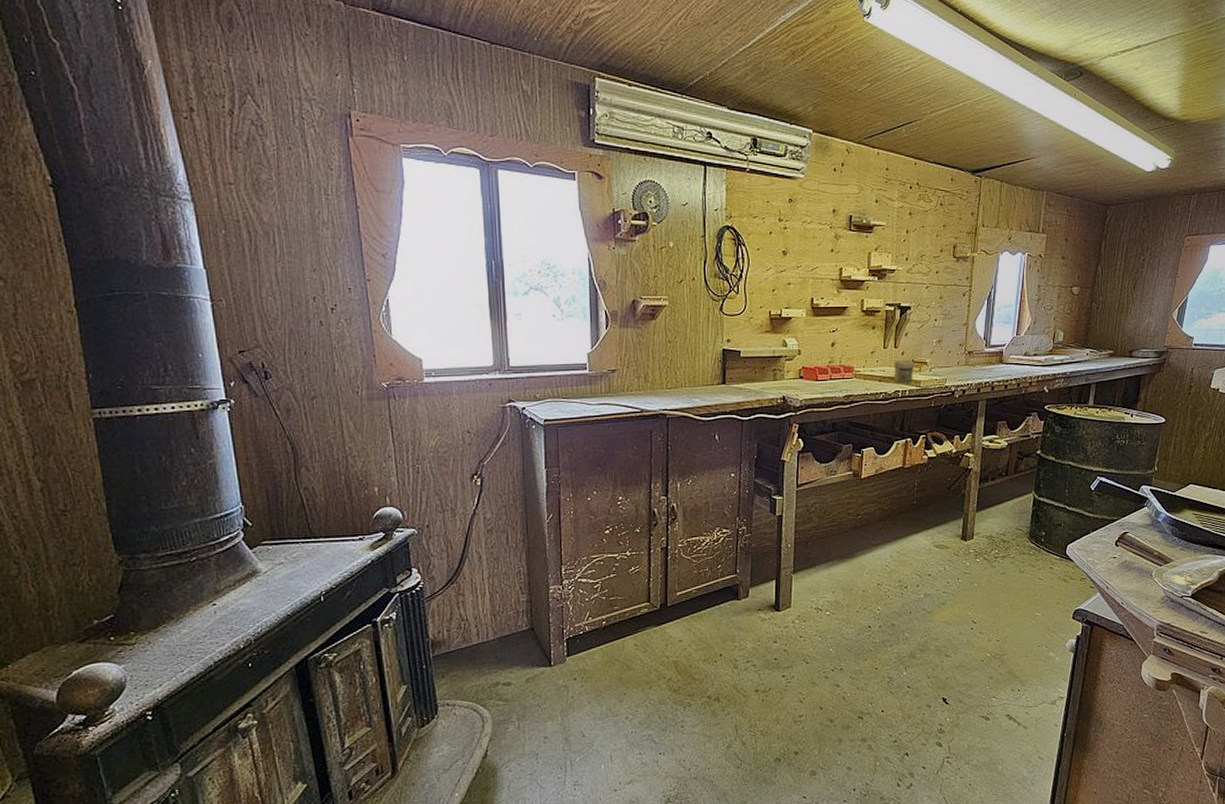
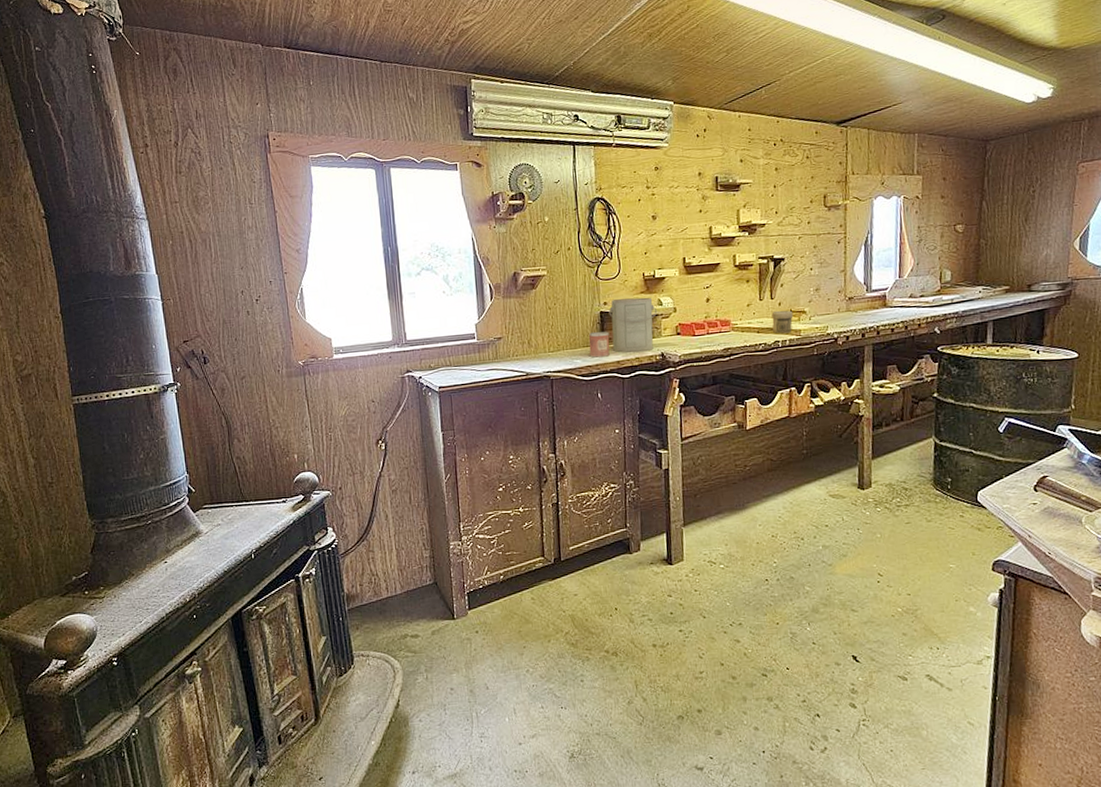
can: none [709,369,731,399] -> present [589,331,610,359]
paint can: none [731,337,782,395] -> present [608,297,658,353]

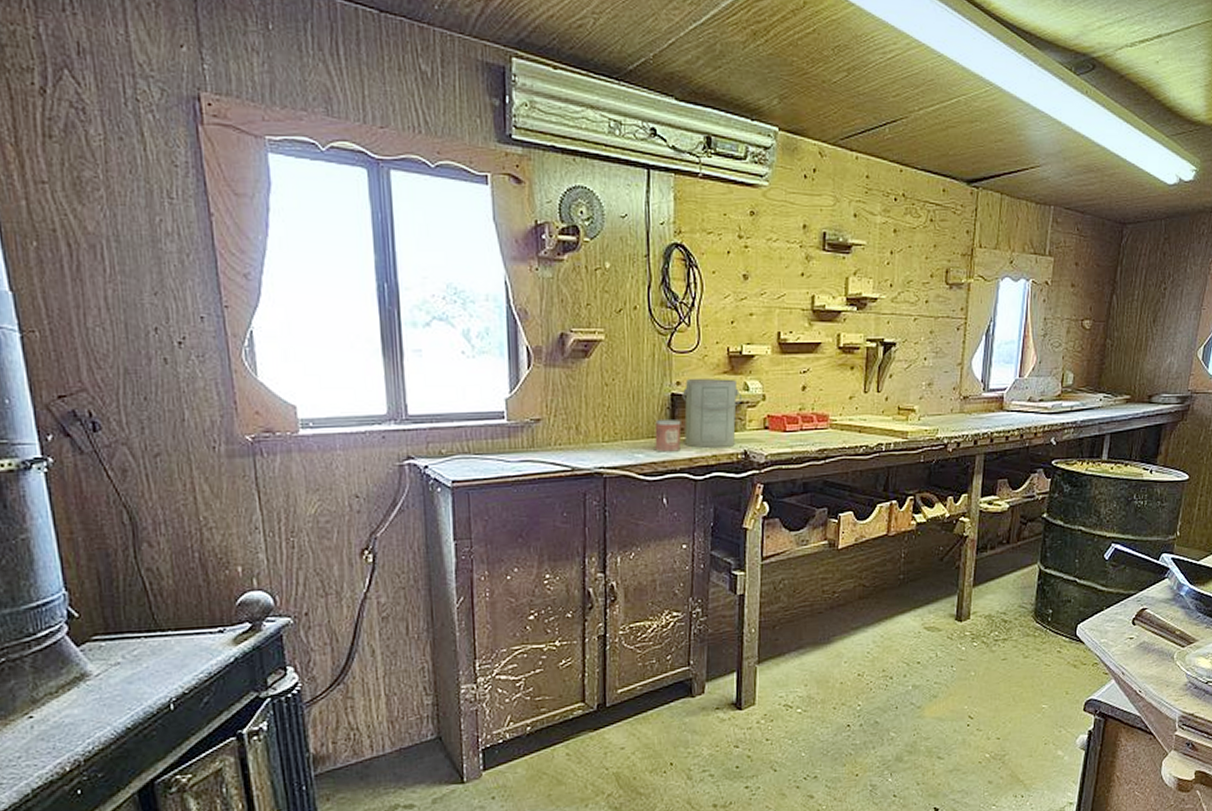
jar: present [771,310,794,334] -> none [876,406,901,436]

